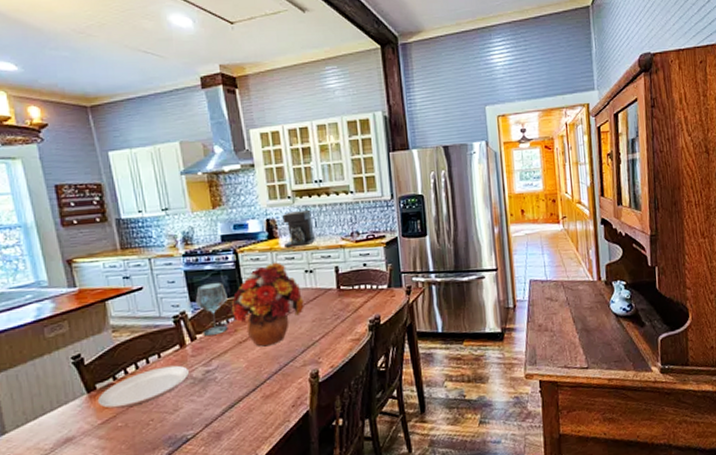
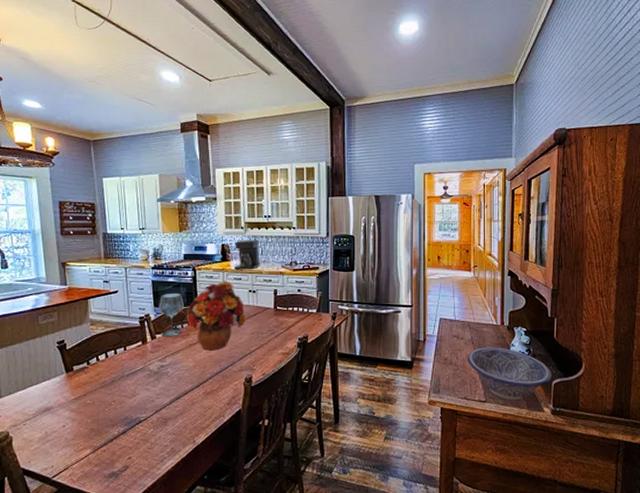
plate: present [97,365,189,409] -> none [73,358,147,388]
decorative bowl: none [563,305,657,364] -> present [467,347,551,401]

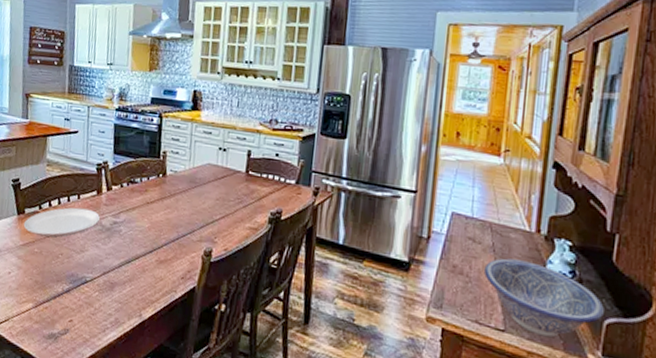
plate: none [73,358,147,388] -> present [23,207,100,237]
wine glass: present [158,292,184,336] -> none [117,140,146,190]
flower arrangement: present [186,281,246,351] -> none [146,133,212,214]
coffee maker: present [234,239,261,270] -> none [205,87,236,124]

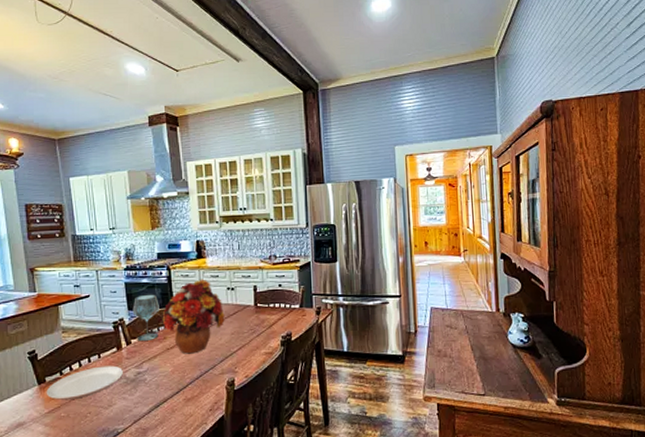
wine glass: none [117,140,146,190] -> present [132,294,159,341]
flower arrangement: none [146,133,212,214] -> present [162,279,225,354]
decorative bowl: present [483,258,604,338] -> none [462,335,554,393]

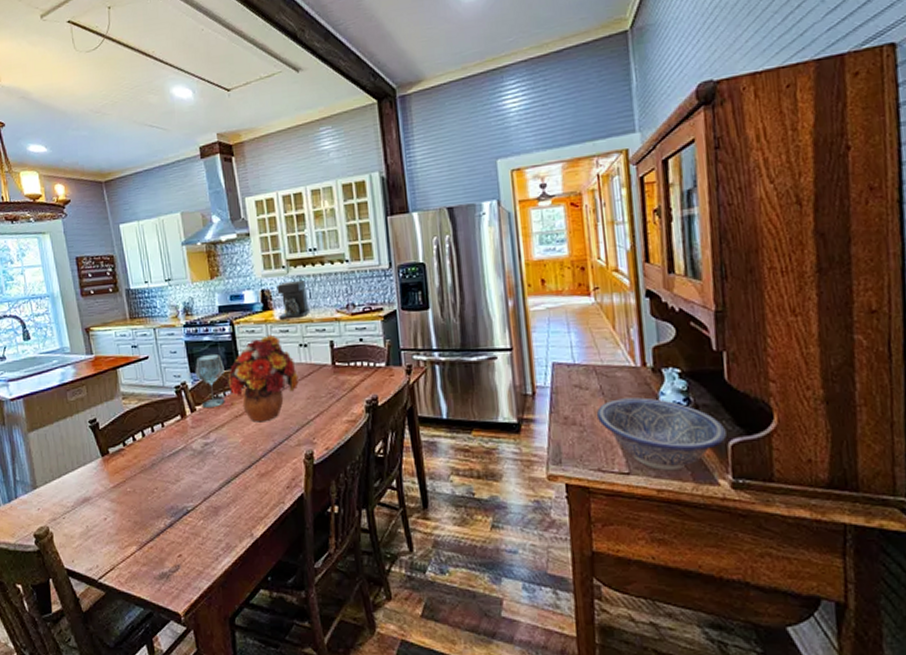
plate: present [46,365,123,400] -> none [110,435,189,473]
coffee maker: none [210,233,239,267] -> present [276,279,311,320]
decorative bowl: none [462,335,554,393] -> present [596,397,727,471]

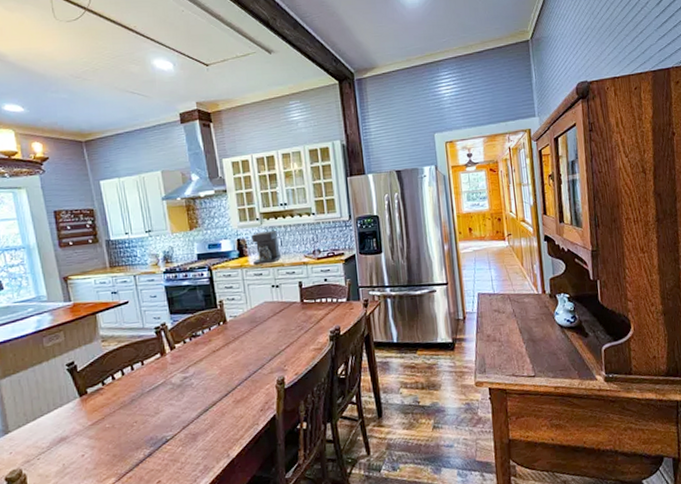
wine glass: present [195,353,225,407] -> none [174,296,203,345]
flower arrangement: present [227,334,299,422] -> none [206,278,271,355]
decorative bowl: present [596,397,727,471] -> none [510,317,601,372]

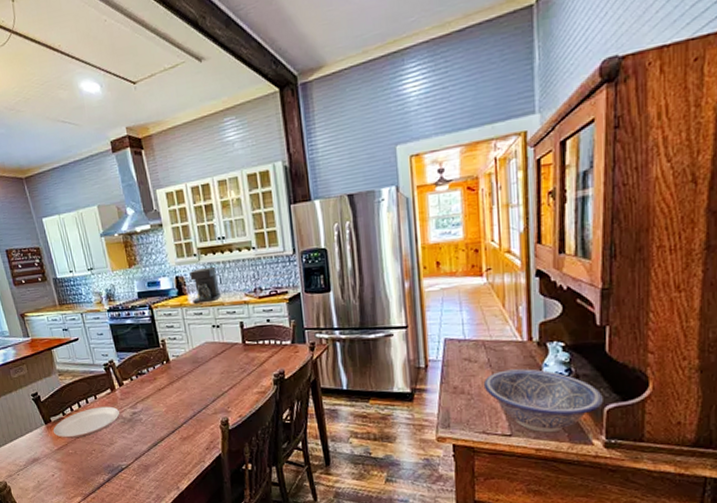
plate: none [88,372,168,411] -> present [53,406,120,438]
decorative bowl: none [510,317,601,372] -> present [483,369,603,433]

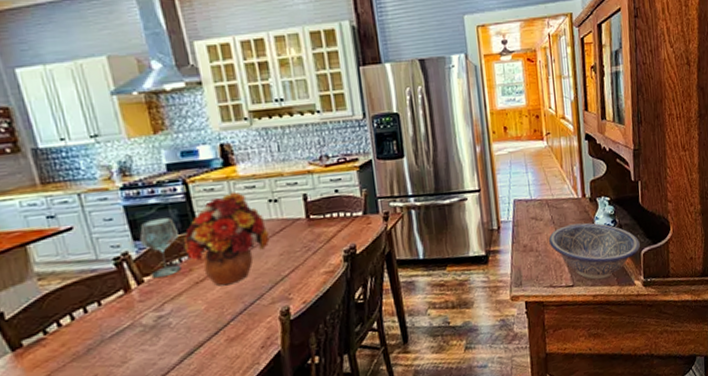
plate: present [53,406,120,438] -> none [25,312,137,367]
wine glass: none [120,335,149,382] -> present [139,217,182,278]
flower arrangement: none [149,317,213,394] -> present [183,191,270,286]
coffee maker: present [189,266,222,304] -> none [238,131,280,176]

